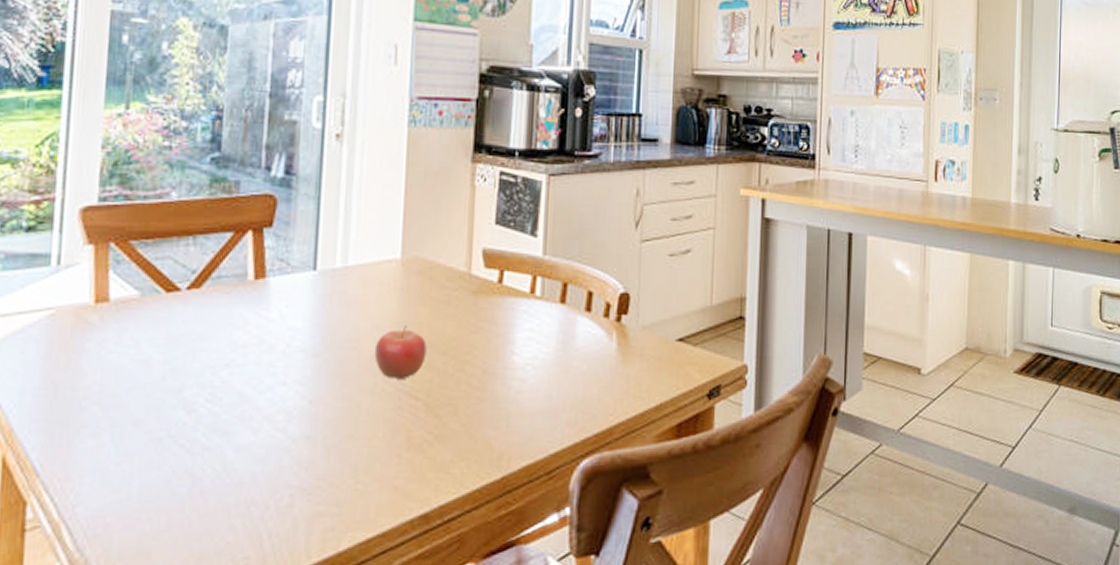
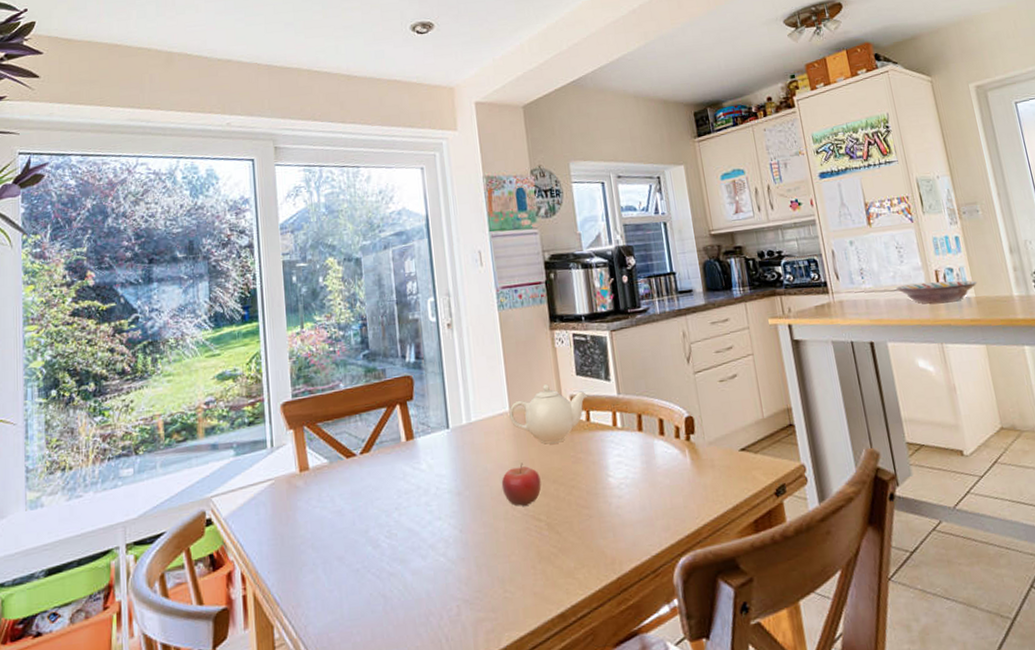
teapot: none [400,231,506,306] -> present [509,384,588,445]
decorative bowl: none [890,171,977,200] -> present [896,280,978,304]

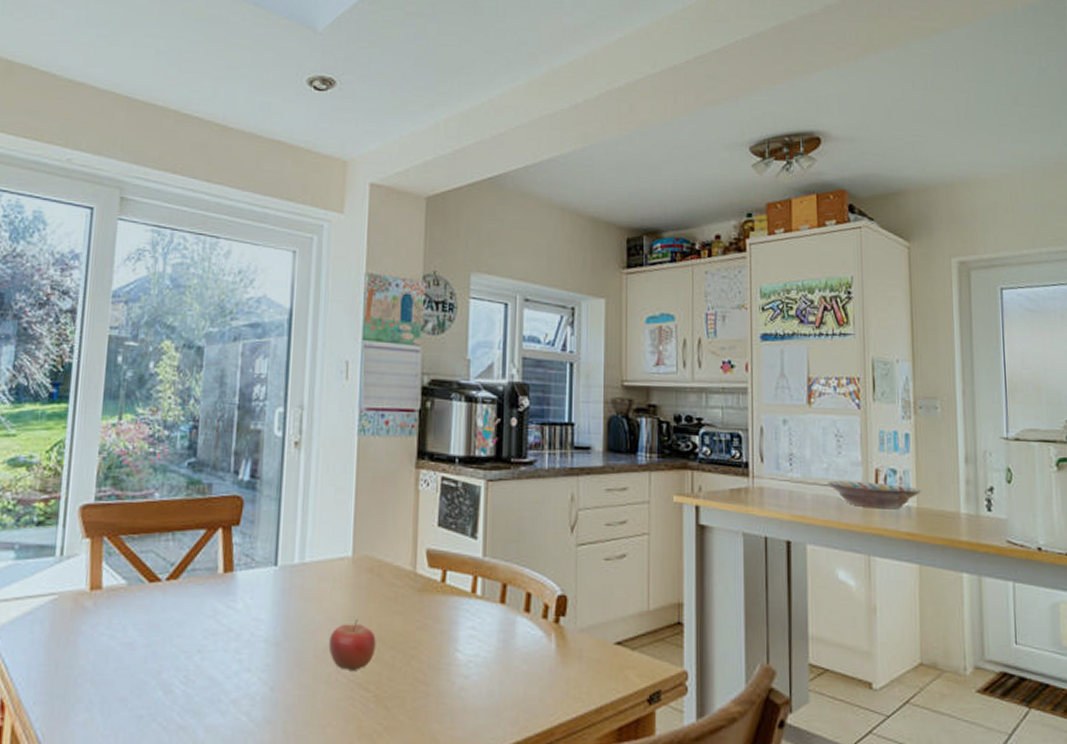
teapot: present [509,384,588,445] -> none [351,532,448,603]

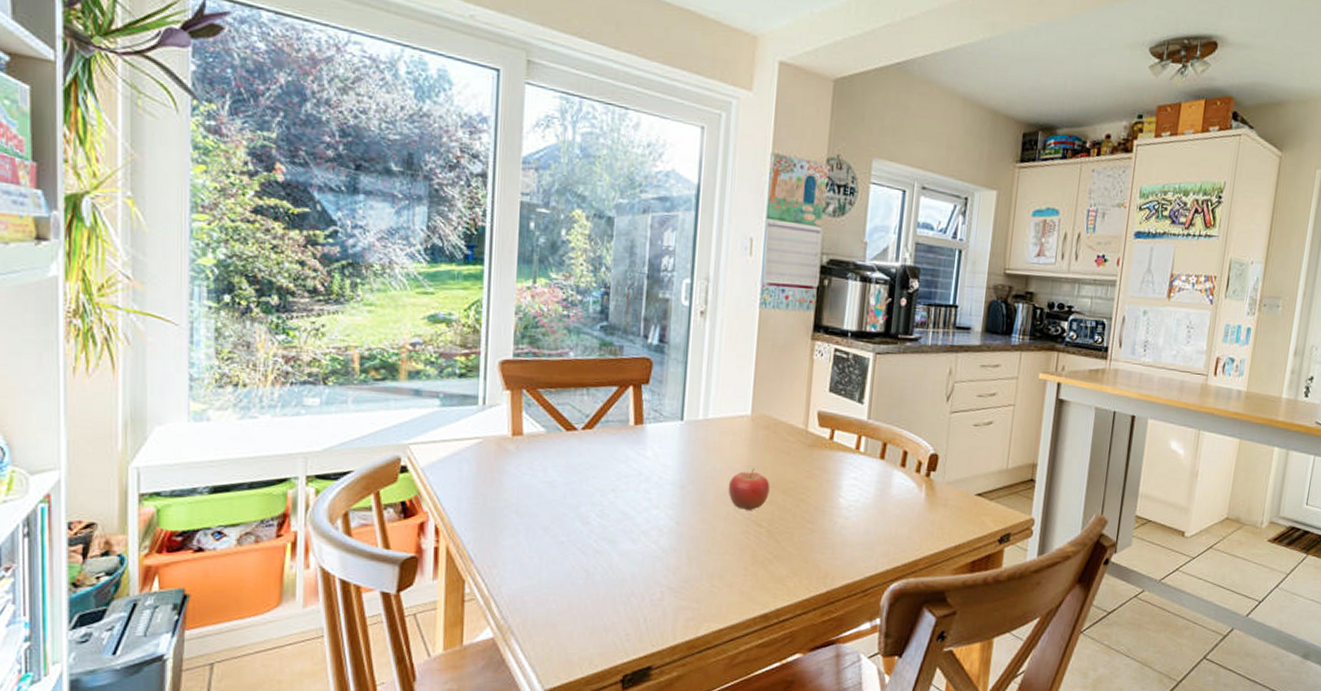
decorative bowl: present [828,480,922,509] -> none [1174,365,1253,393]

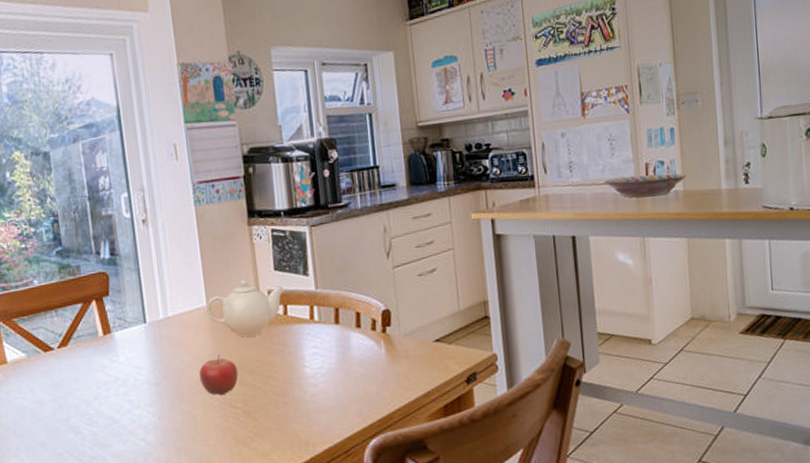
teapot: none [750,395,837,456] -> present [206,279,286,337]
decorative bowl: none [1174,365,1253,393] -> present [604,173,687,198]

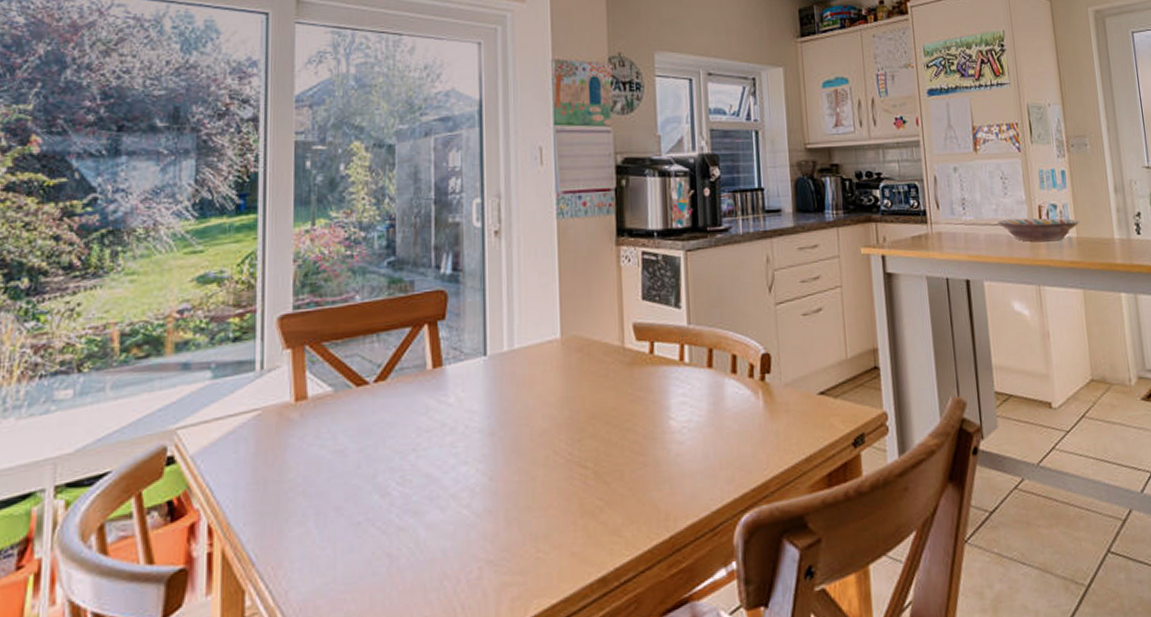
fruit: present [199,355,239,395] -> none [544,399,591,451]
teapot: present [206,279,286,337] -> none [560,309,654,379]

